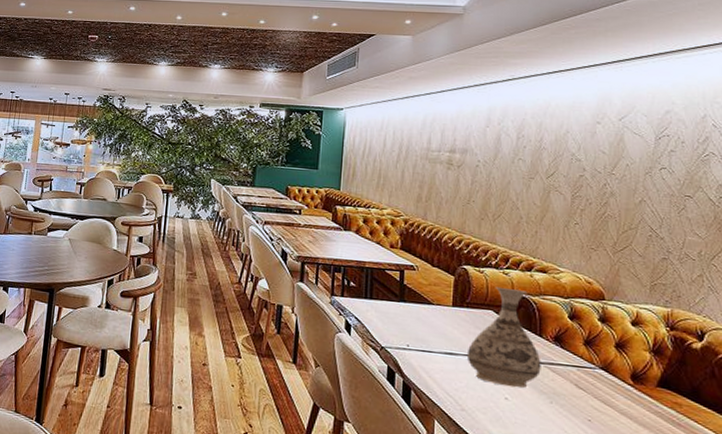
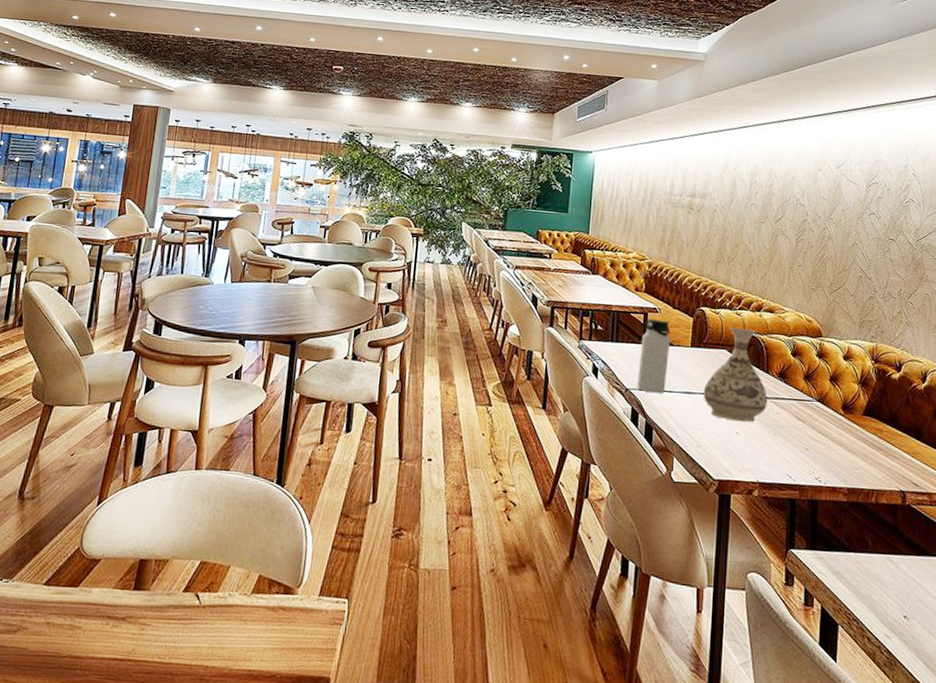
water bottle: none [393,276,429,353] -> present [637,319,671,393]

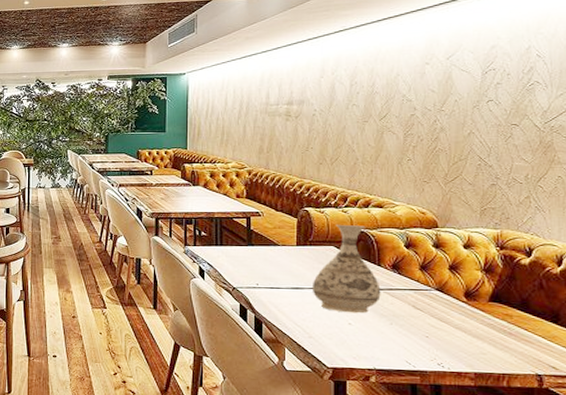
water bottle: present [637,319,671,393] -> none [244,222,275,290]

